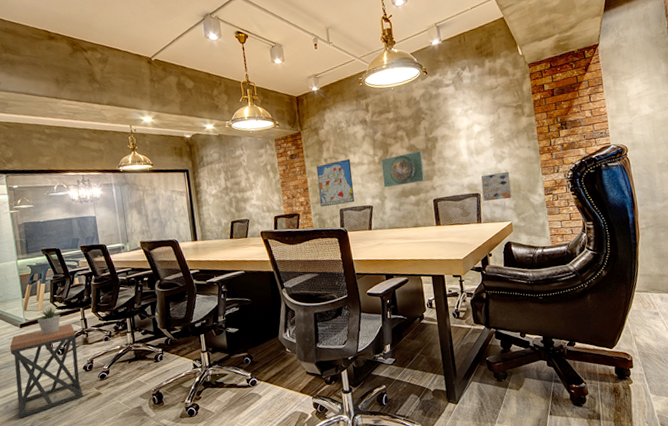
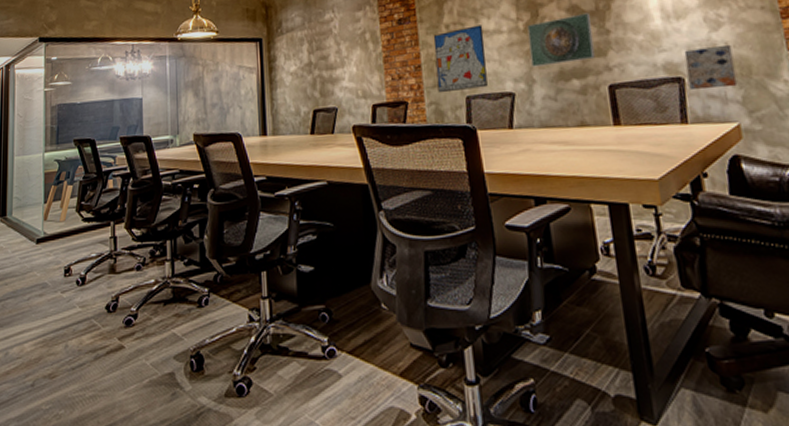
stool: present [9,323,83,419] -> none [19,242,101,373]
potted plant: present [37,306,61,335] -> none [57,217,86,256]

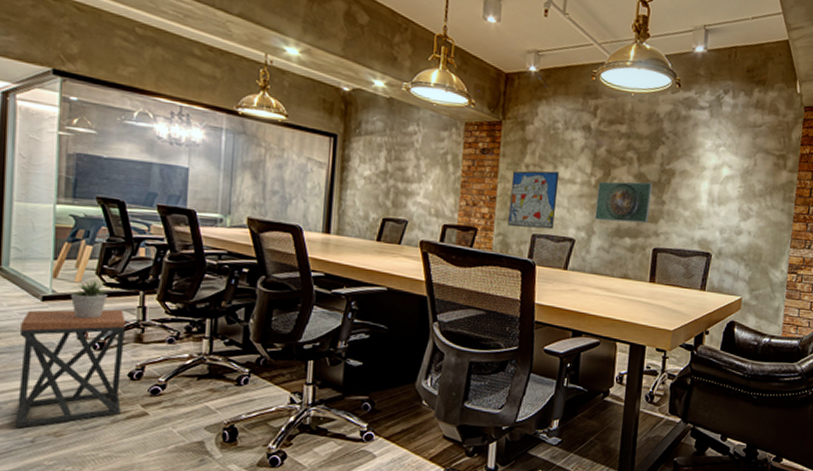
stool: none [19,242,101,373] -> present [15,309,125,428]
potted plant: none [57,217,86,256] -> present [70,280,108,319]
wall art: present [684,44,738,91] -> none [714,231,752,269]

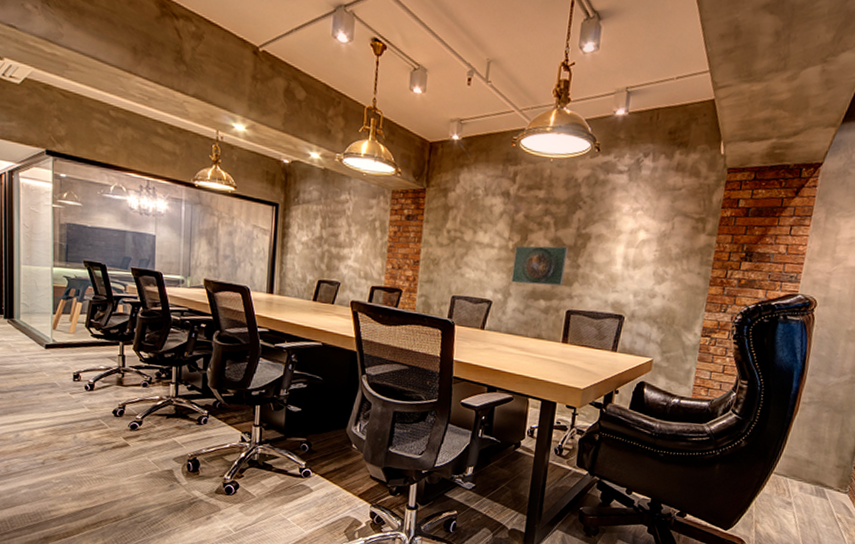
stool: present [15,309,125,428] -> none [29,356,109,452]
potted plant: present [70,280,108,319] -> none [66,331,95,365]
wall art: present [508,171,560,230] -> none [430,236,479,292]

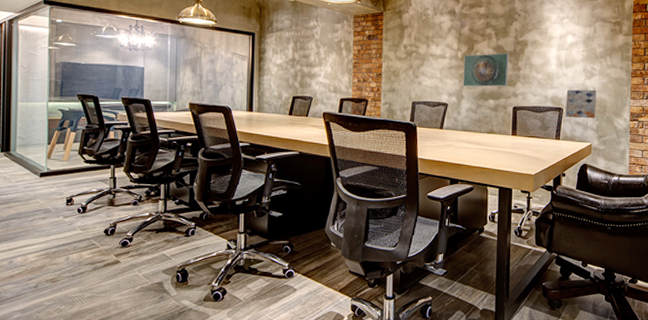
wall art: none [626,295,666,331] -> present [565,89,597,119]

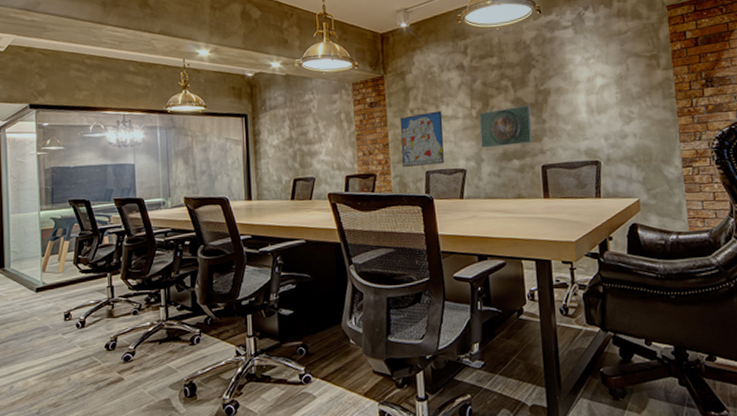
wall art: none [392,49,432,97] -> present [400,111,444,168]
wall art: present [565,89,597,119] -> none [602,135,641,172]

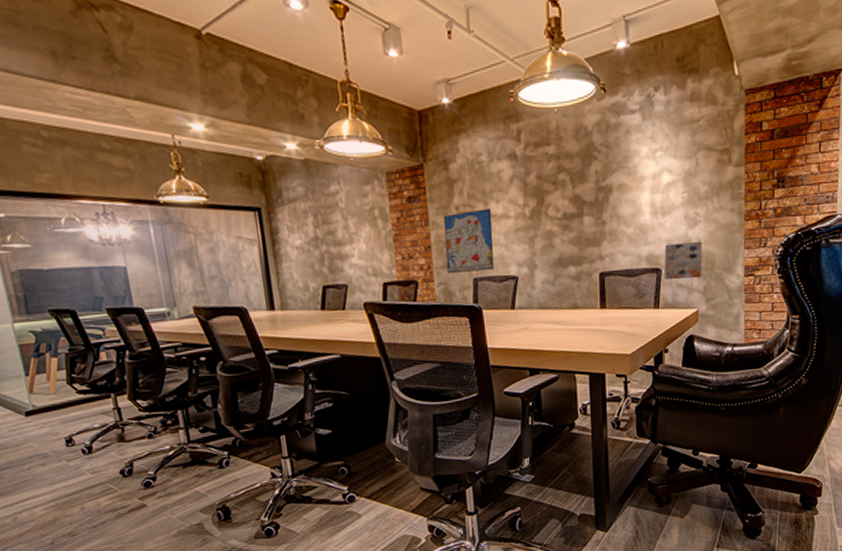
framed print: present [479,104,533,148] -> none [533,203,591,253]
wall art: none [602,135,641,172] -> present [664,241,702,280]

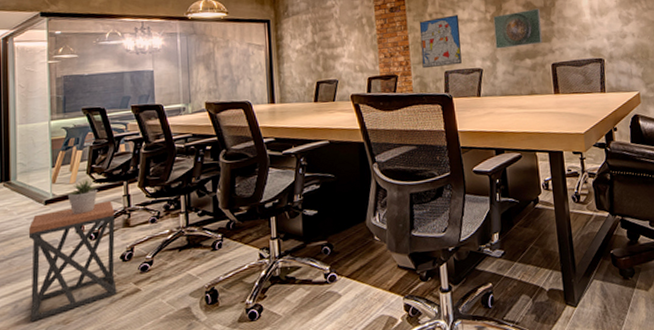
stool: none [12,413,122,534] -> present [28,200,117,322]
potted plant: none [49,389,84,427] -> present [67,179,98,215]
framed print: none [533,203,591,253] -> present [493,8,543,49]
wall art: present [664,241,702,280] -> none [605,35,639,68]

